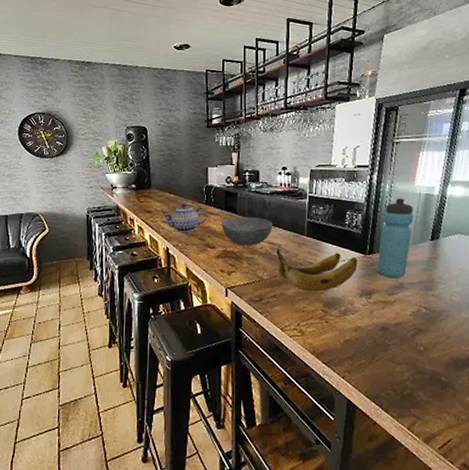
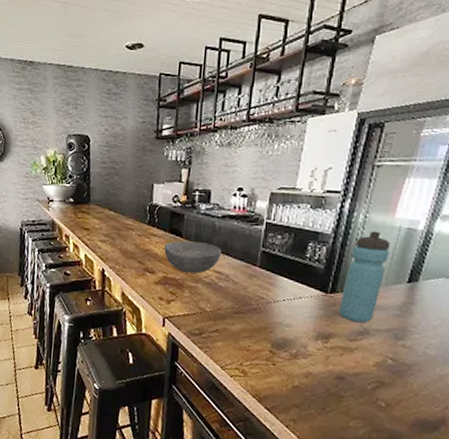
teapot: present [162,203,207,232] -> none [100,222,149,254]
banana: present [276,248,358,291] -> none [222,279,317,330]

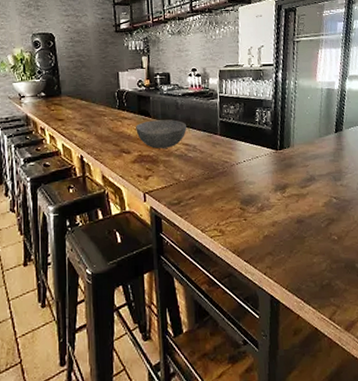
water bottle: present [339,231,390,323] -> none [288,94,318,172]

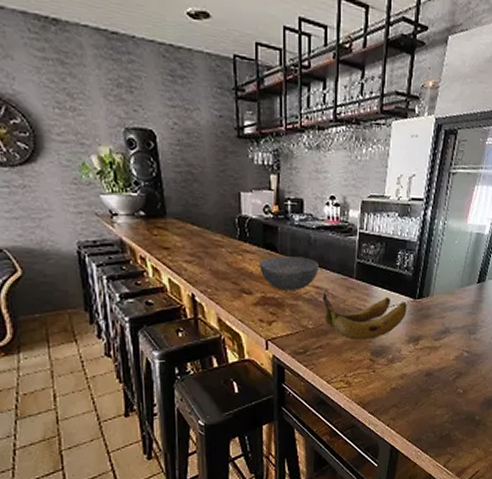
banana: none [191,149,271,190] -> present [322,293,407,339]

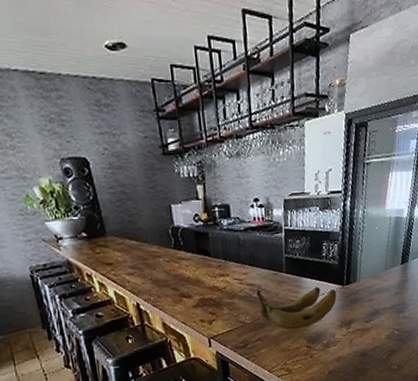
bowl: present [259,256,320,290] -> none [195,258,251,291]

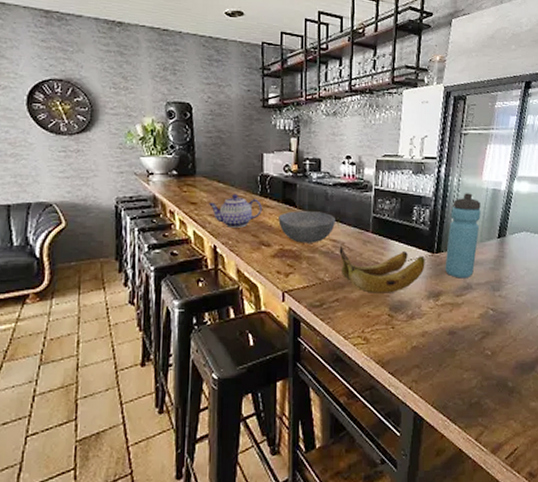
teapot: none [125,250,178,284] -> present [209,194,262,228]
bowl: none [195,258,251,291] -> present [278,211,336,243]
water bottle: none [354,223,385,306] -> present [445,193,481,279]

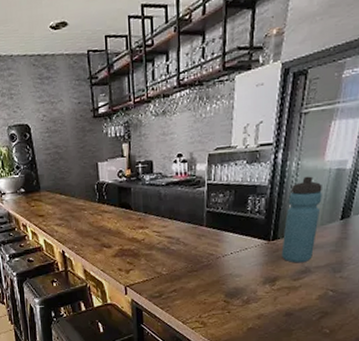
teapot: present [209,194,262,228] -> none [54,203,101,234]
bowl: present [278,211,336,243] -> none [116,211,171,242]
banana: present [339,247,425,293] -> none [174,241,261,283]

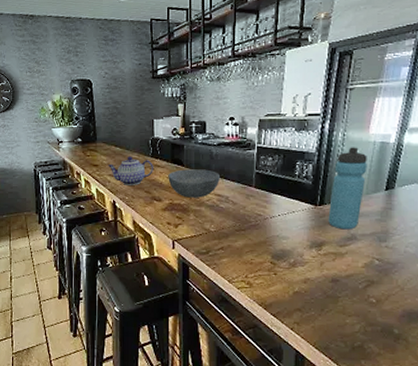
teapot: none [54,203,101,234] -> present [108,156,153,185]
bowl: none [116,211,171,242] -> present [168,169,221,198]

